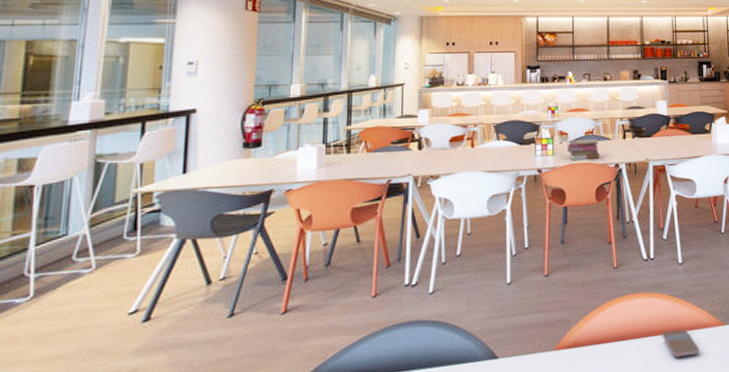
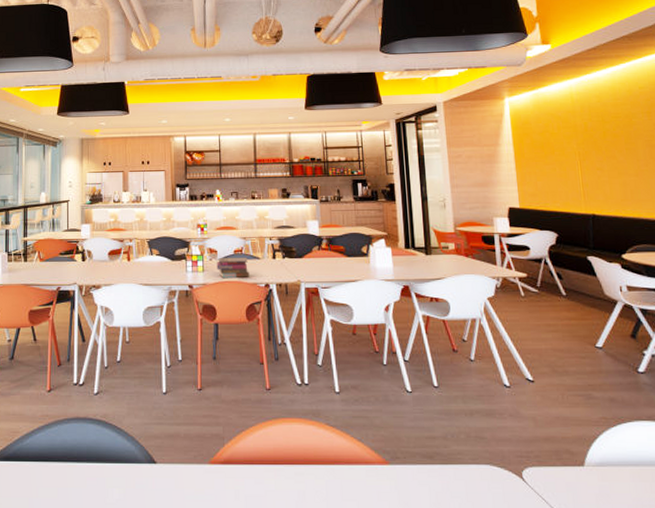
smartphone: present [662,328,700,358] -> none [319,461,361,492]

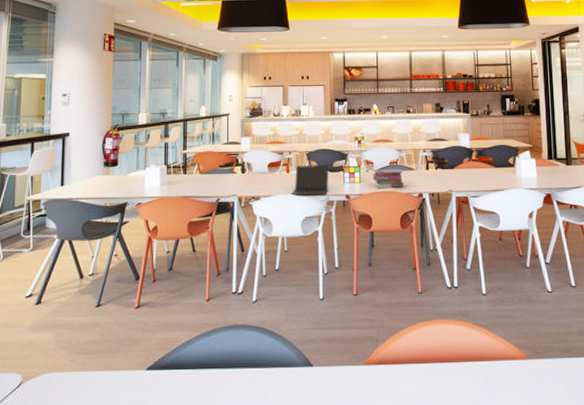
laptop: none [133,253,170,285] -> present [292,165,328,196]

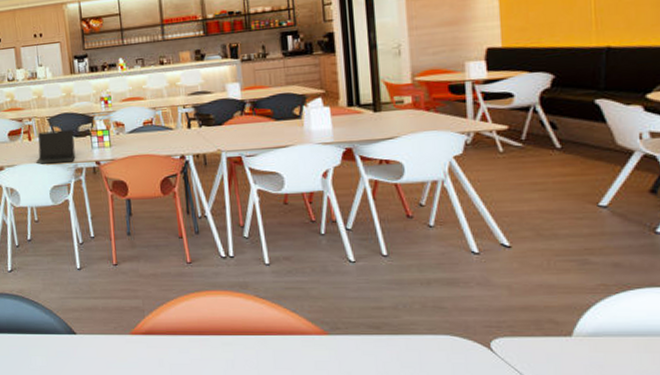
books: present [373,169,404,189] -> none [124,129,162,153]

